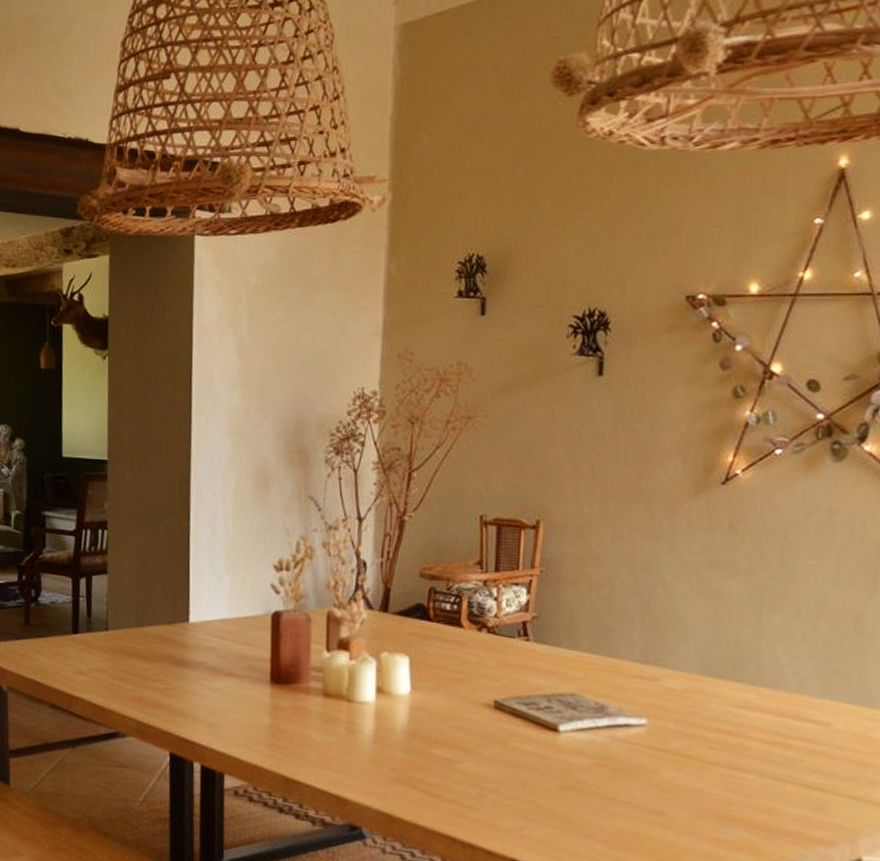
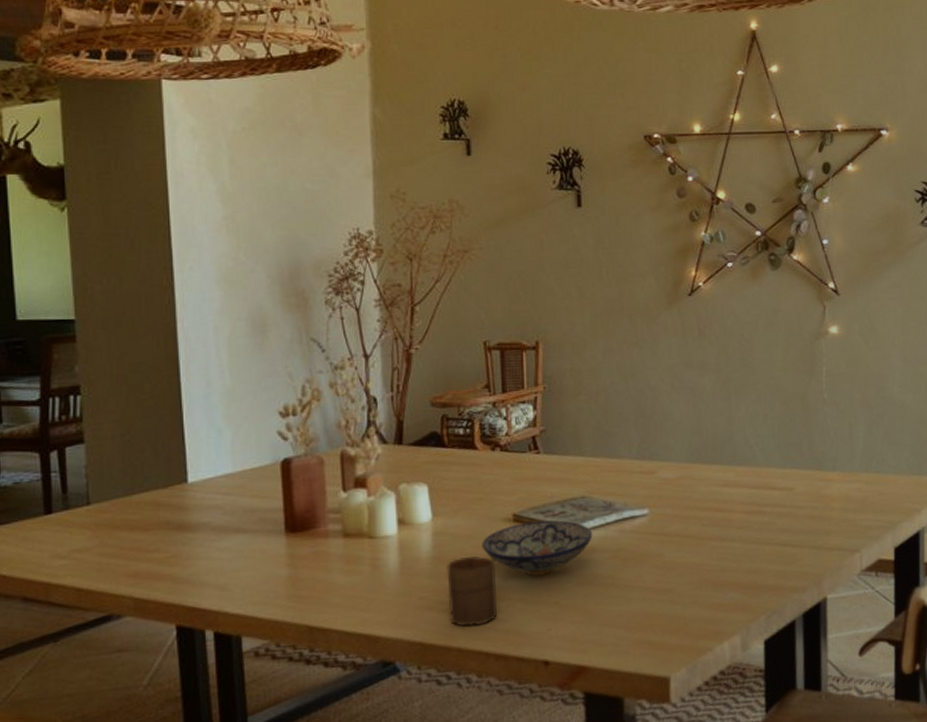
cup: none [419,736,472,809] -> present [447,556,497,627]
bowl: none [458,711,580,770] -> present [482,520,593,576]

